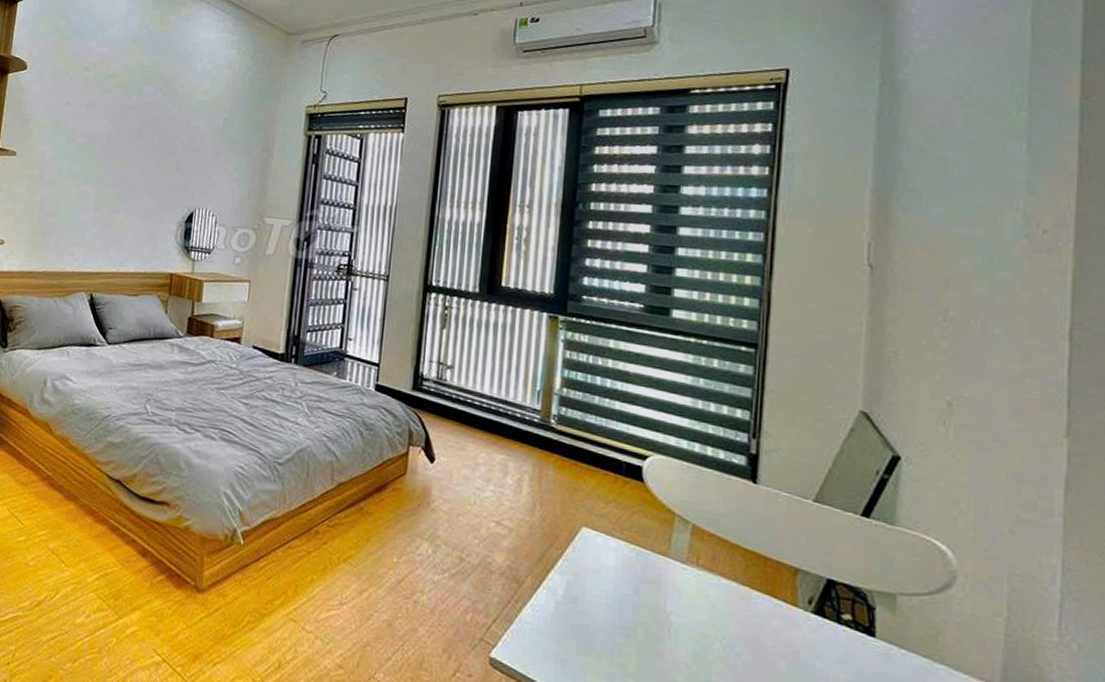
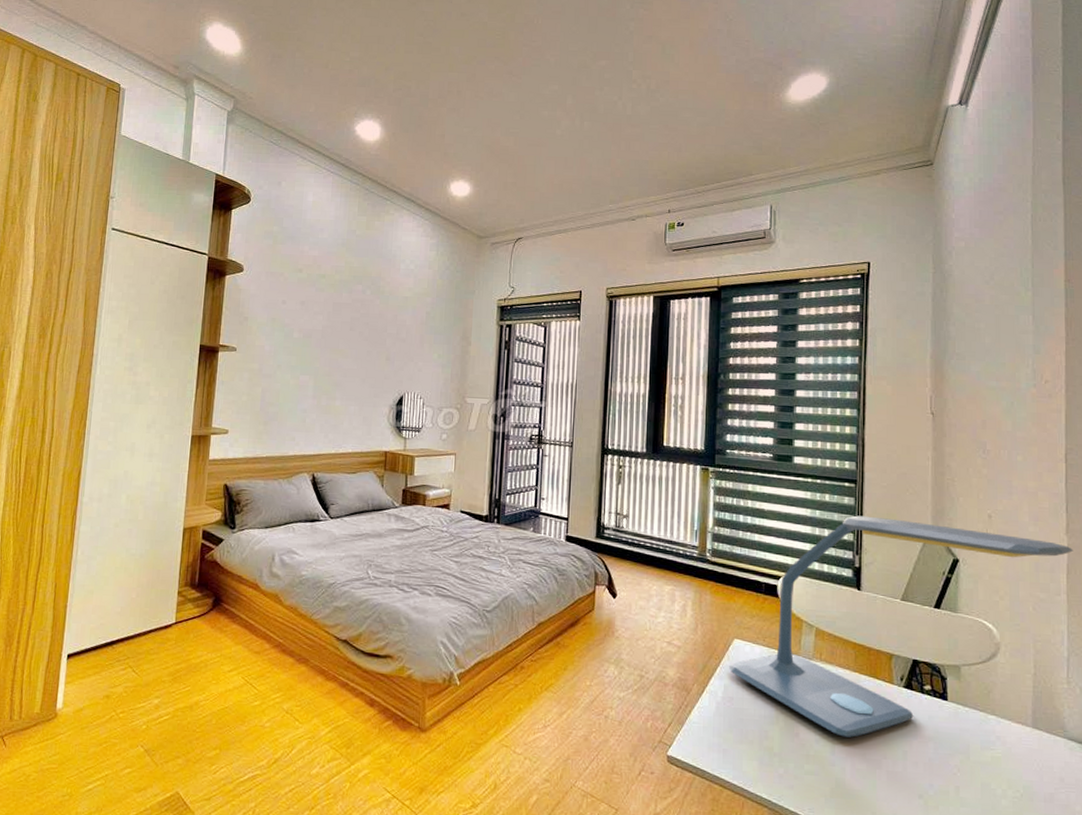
desk lamp: none [574,388,1077,668] -> present [729,515,1074,738]

